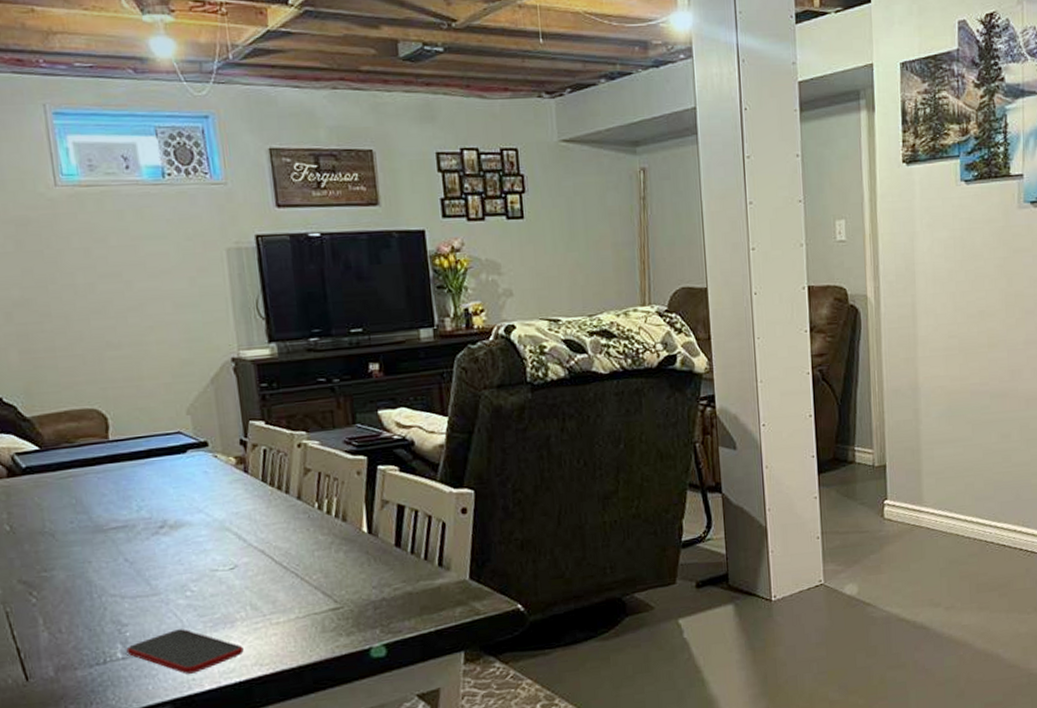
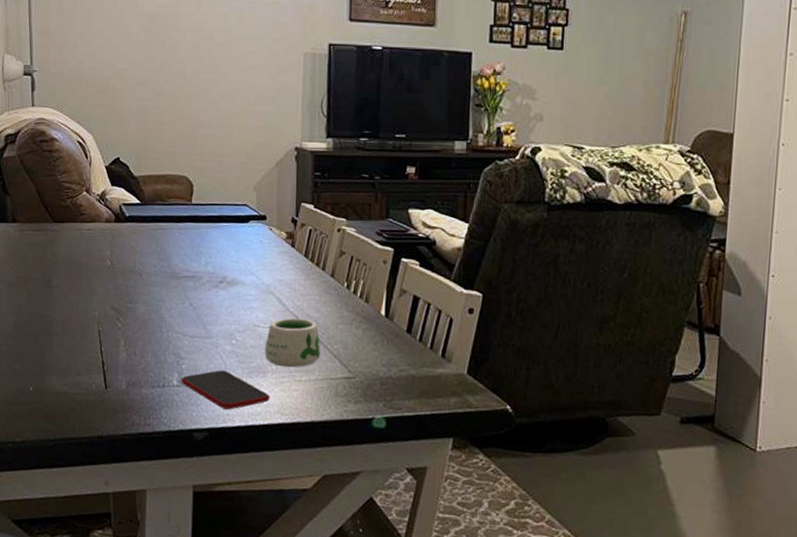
mug: none [228,552,299,612] -> present [264,318,321,368]

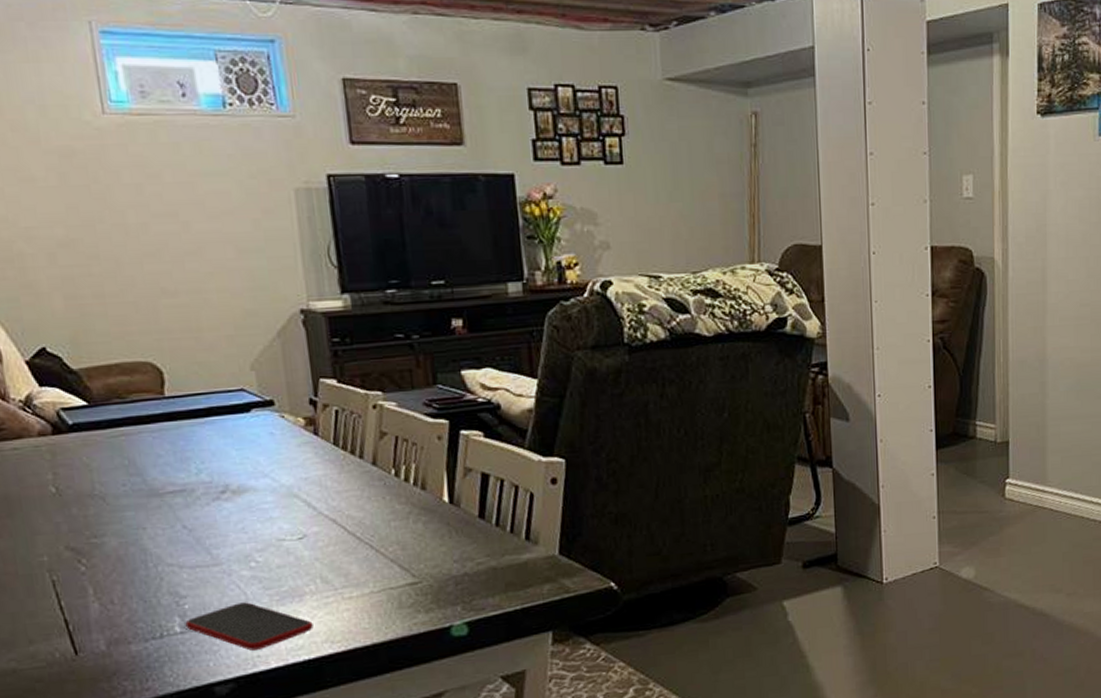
mug: present [264,318,321,368] -> none [296,521,373,585]

